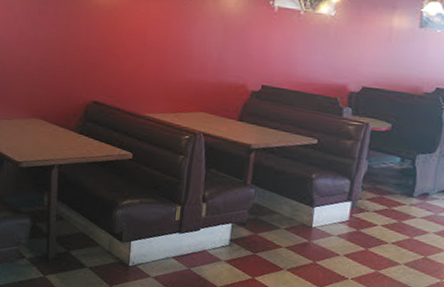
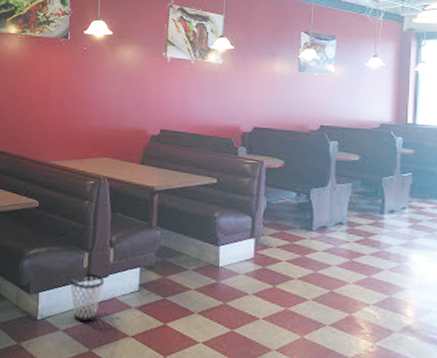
wastebasket: none [161,225,196,271] -> present [69,272,105,322]

